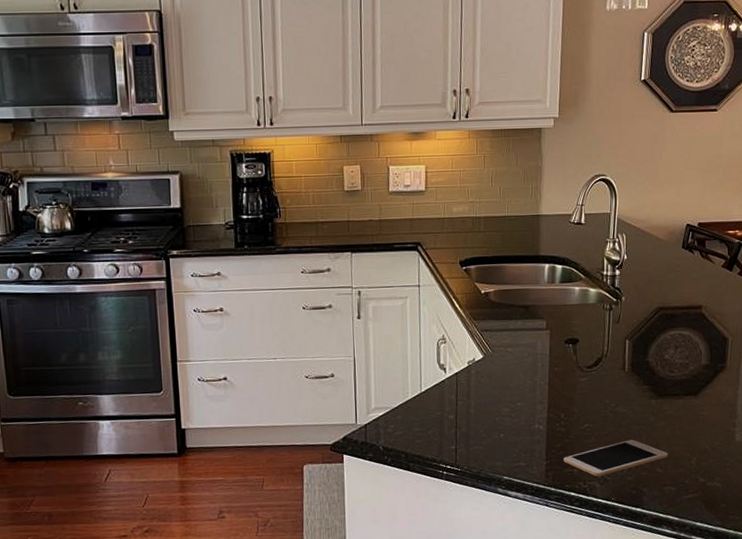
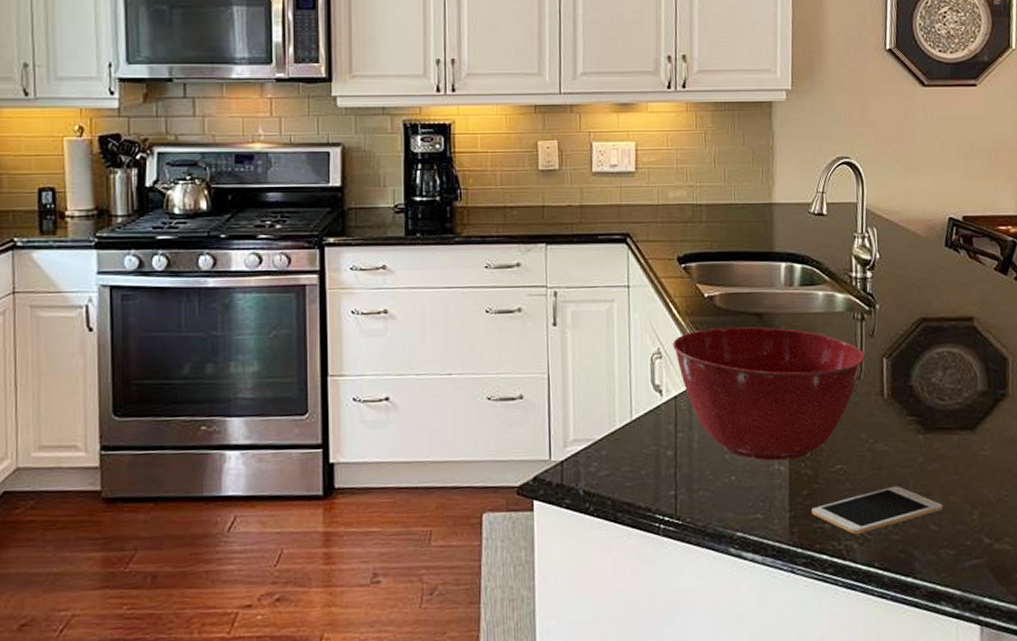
mixing bowl: none [455,316,611,422] -> present [673,326,865,461]

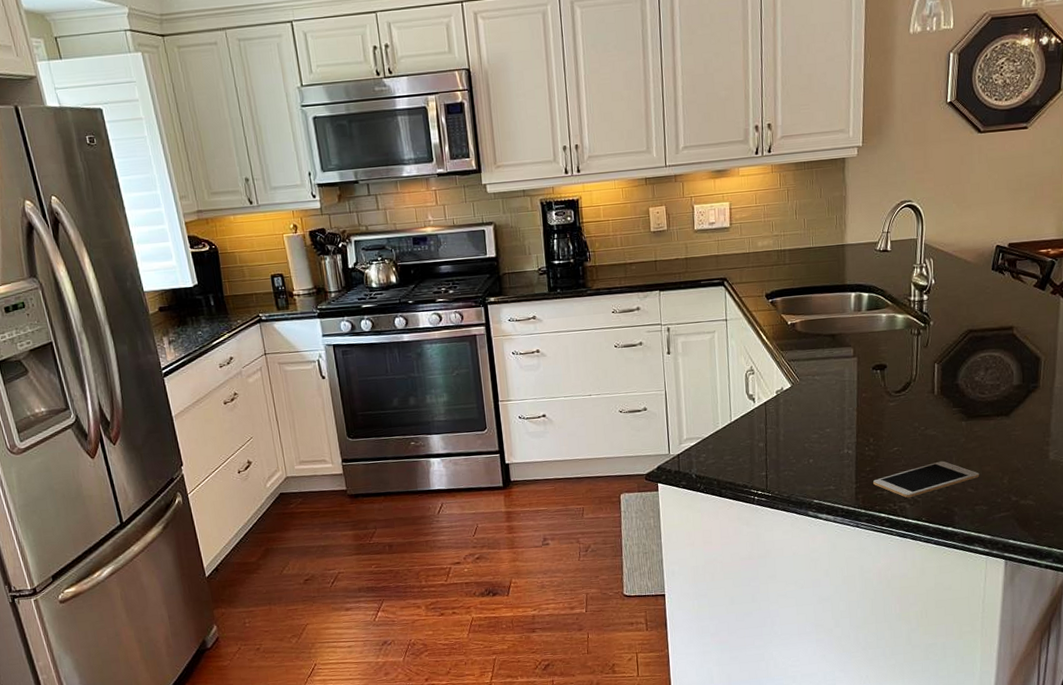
mixing bowl: present [673,326,865,461] -> none [763,345,920,447]

